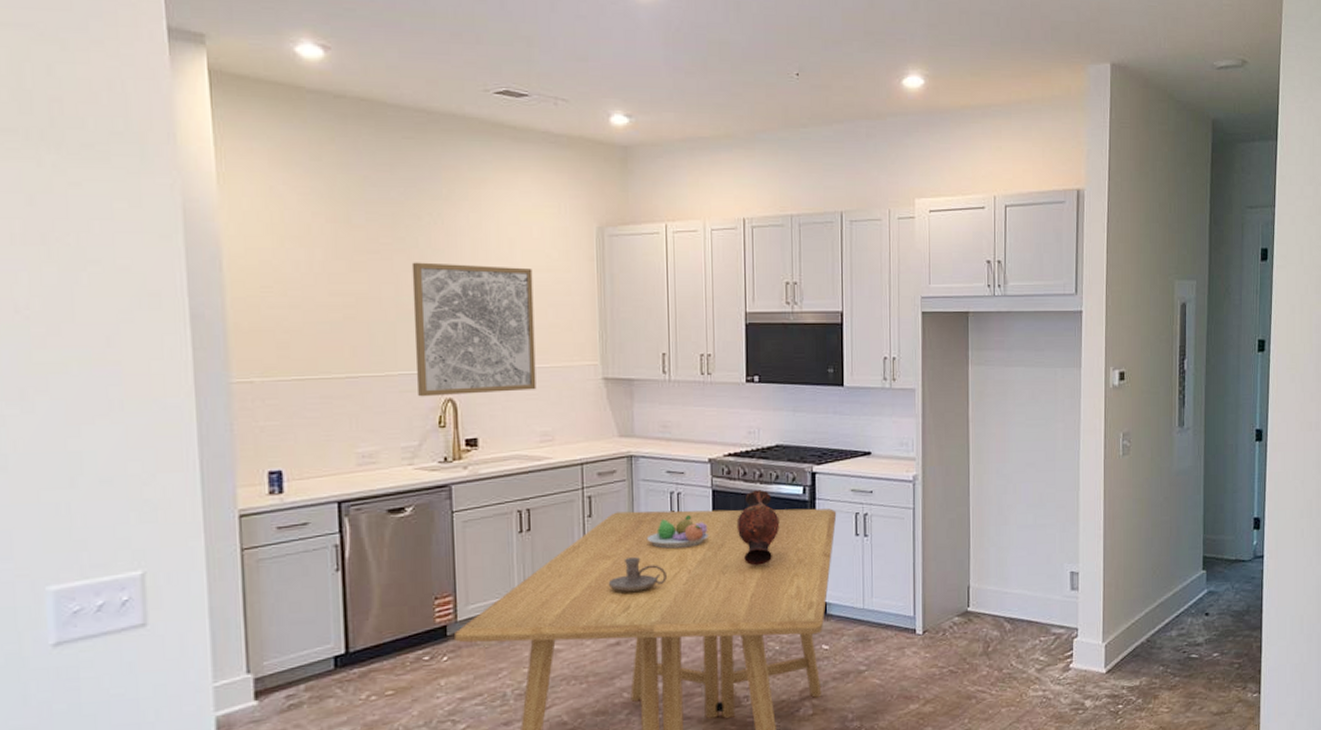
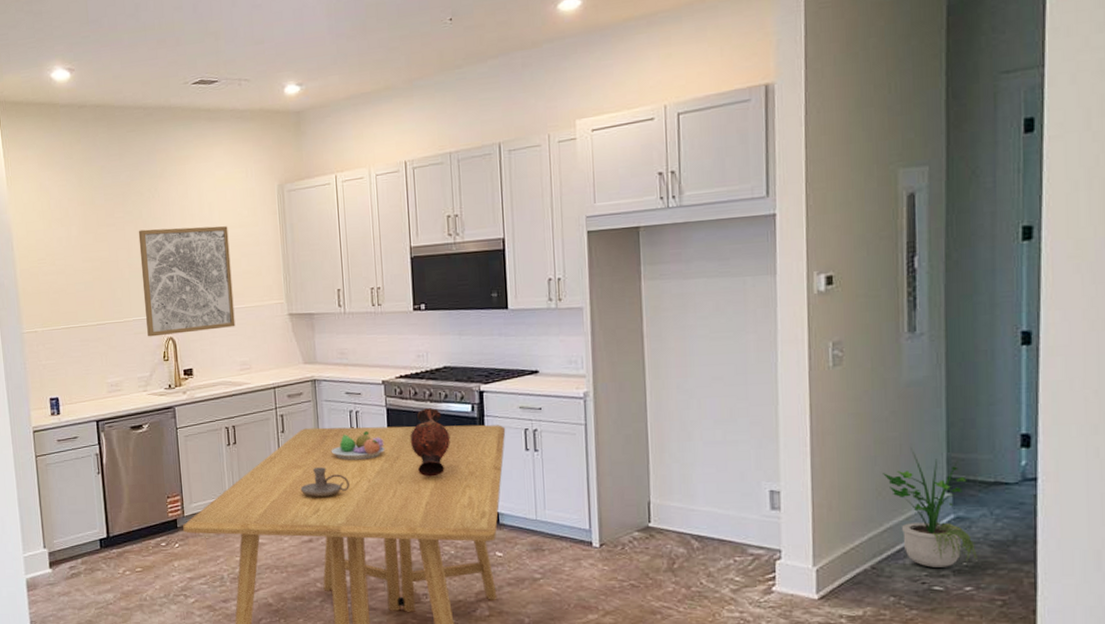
potted plant: none [1157,531,1222,638] -> present [883,449,978,567]

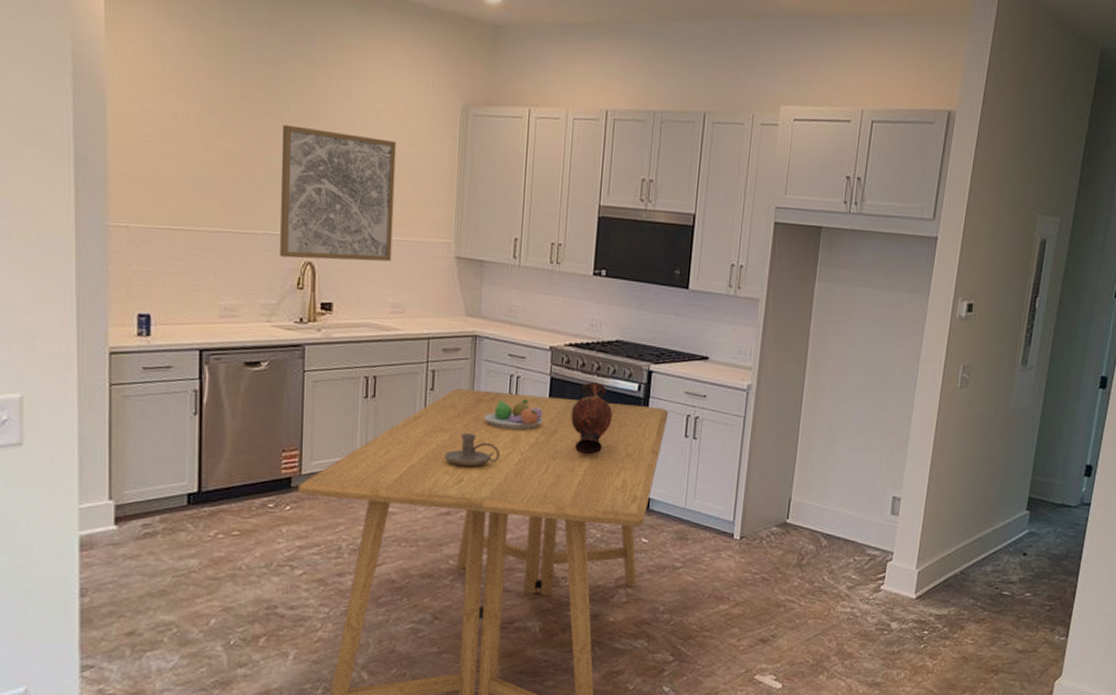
potted plant: present [883,449,978,567] -> none [982,469,1042,575]

